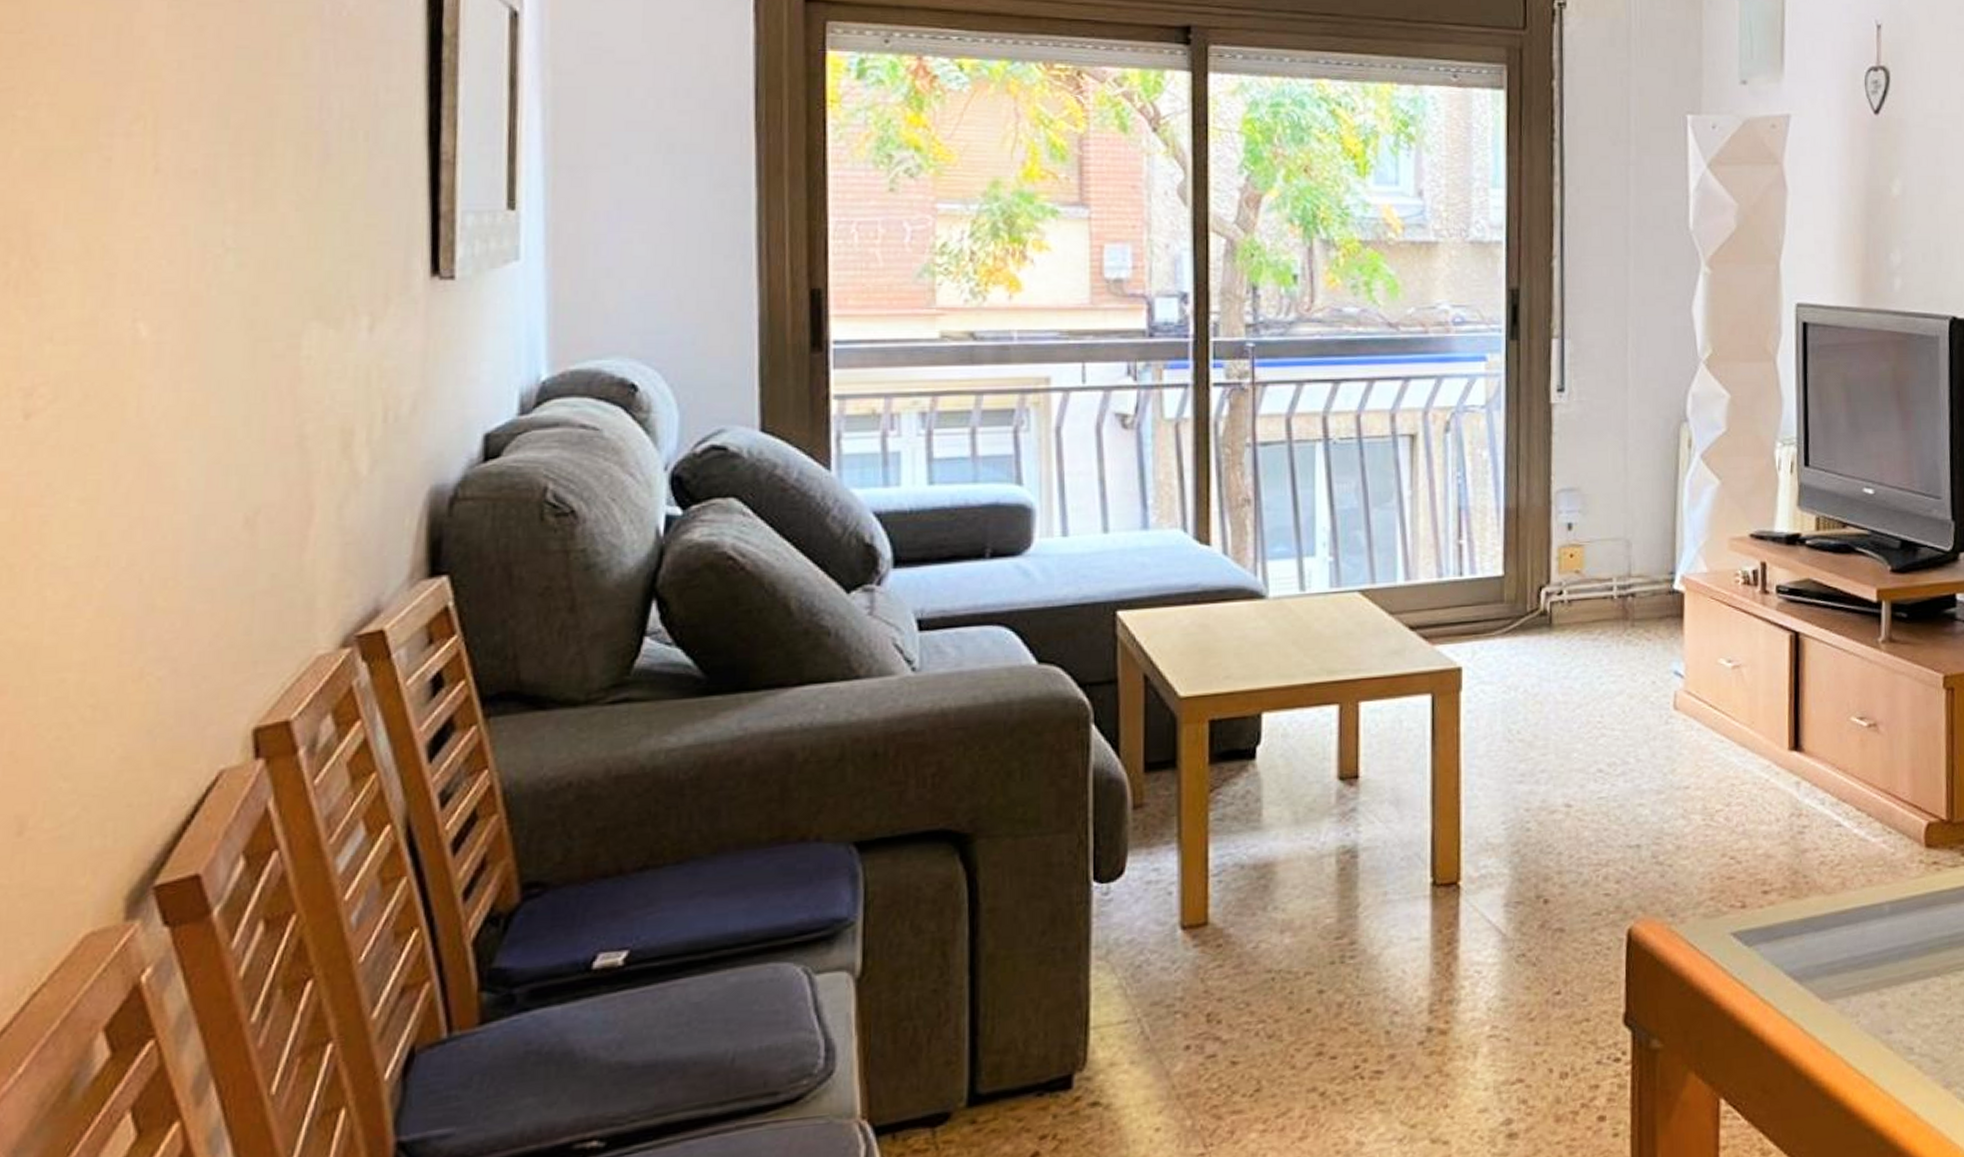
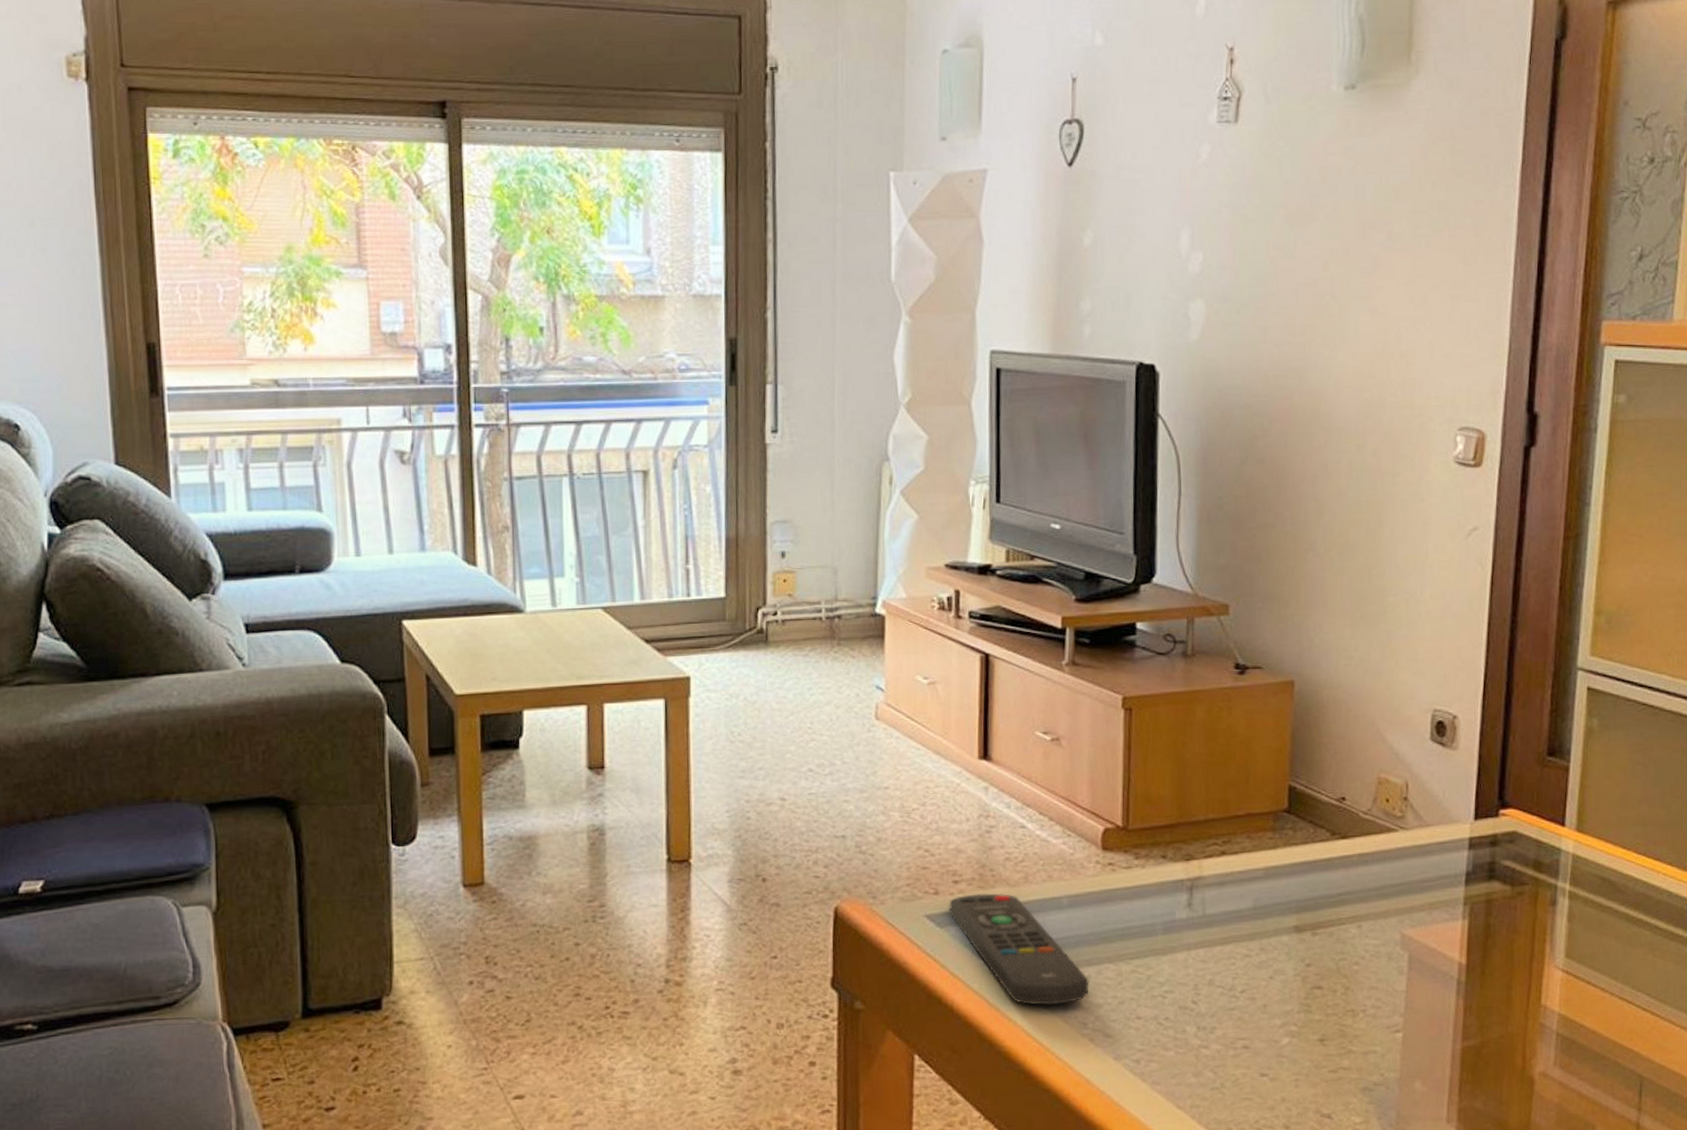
remote control: none [1757,903,1915,1031] -> present [948,893,1089,1005]

